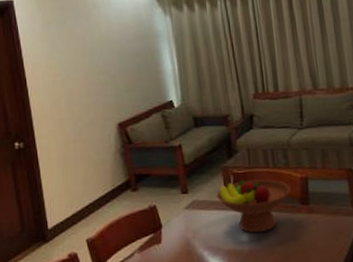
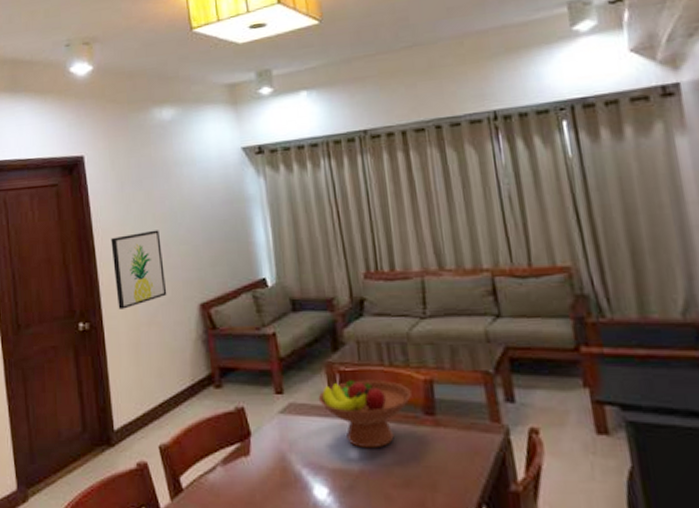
wall art: none [39,62,90,130] -> present [110,230,167,309]

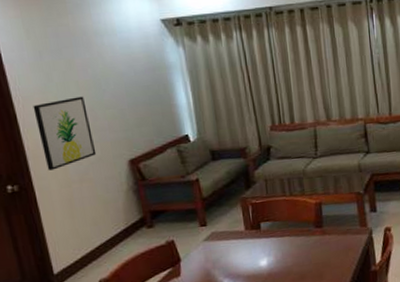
fruit bowl: present [318,379,411,449] -> none [235,206,306,258]

